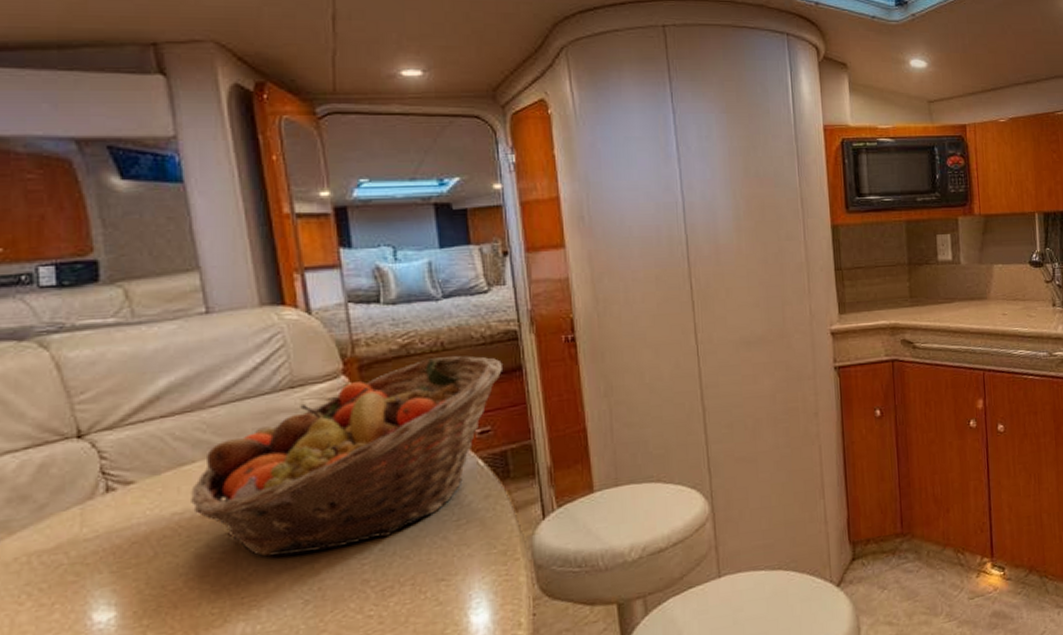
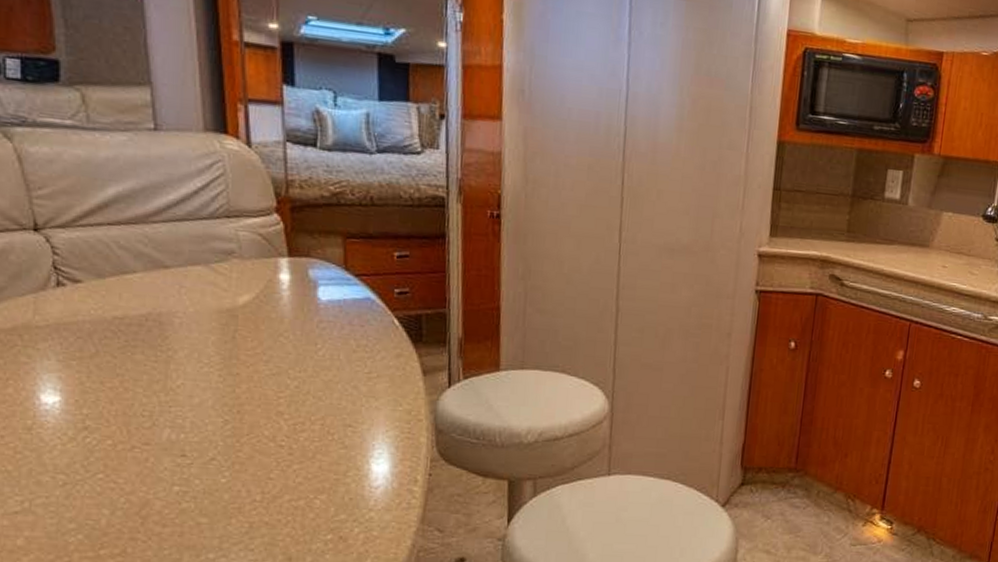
fruit basket: present [191,356,502,558] -> none [130,211,427,378]

